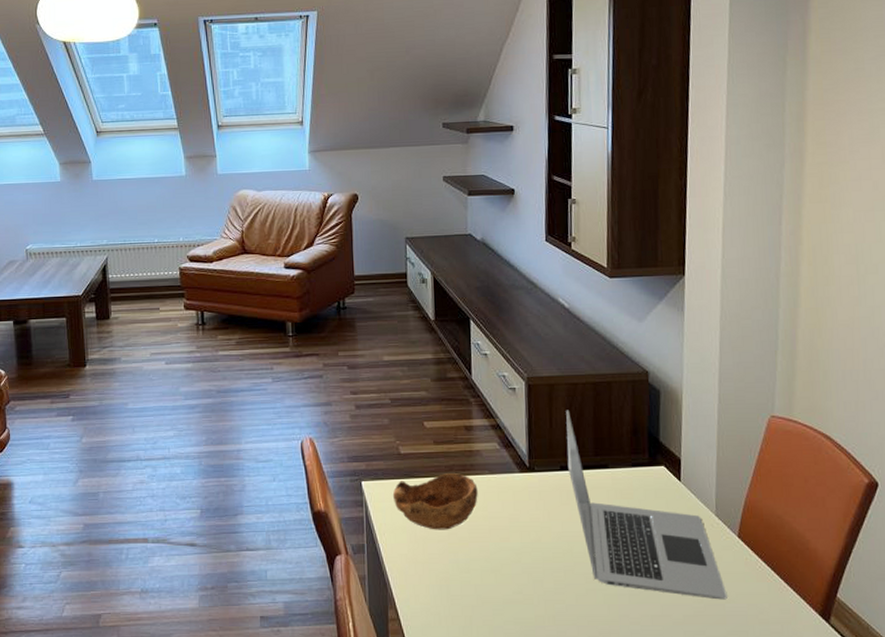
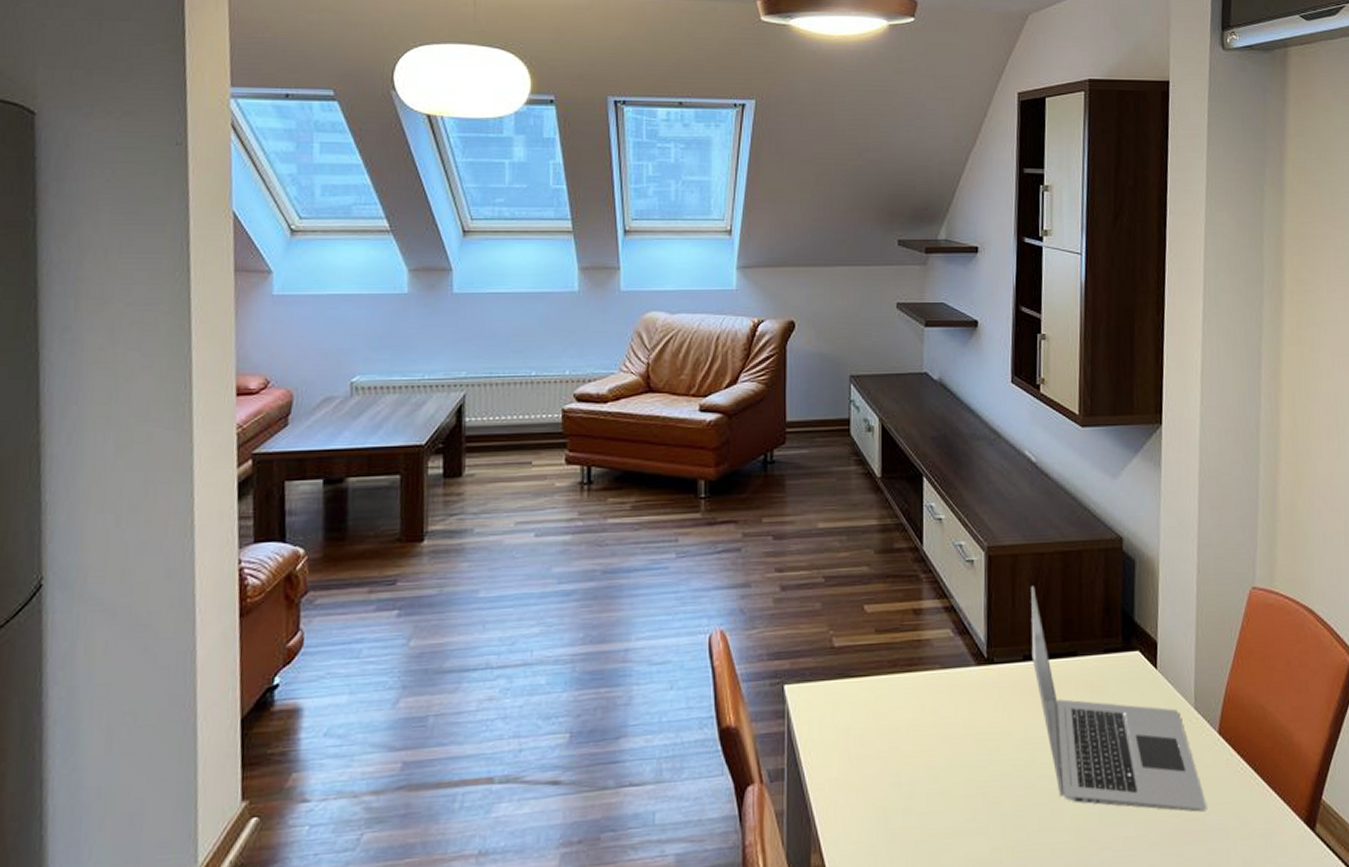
bowl: present [392,473,478,530] -> none [822,669,926,745]

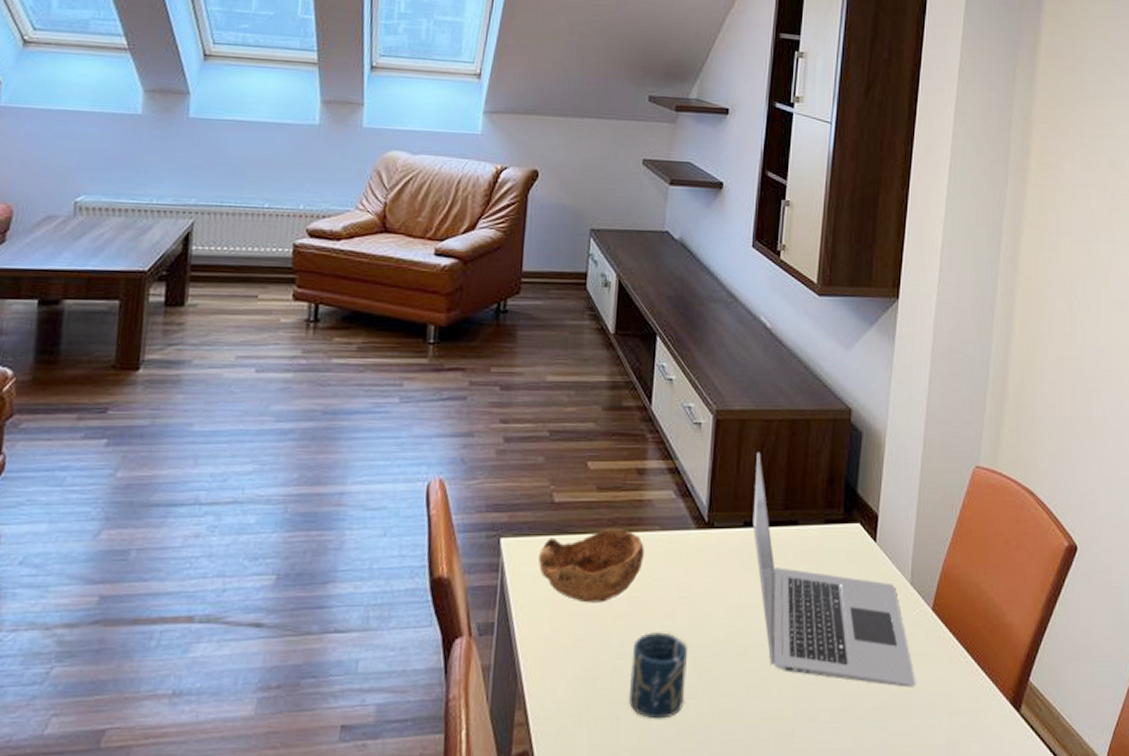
bowl: none [822,669,926,745] -> present [537,529,644,603]
cup: none [921,769,977,856] -> present [629,632,687,720]

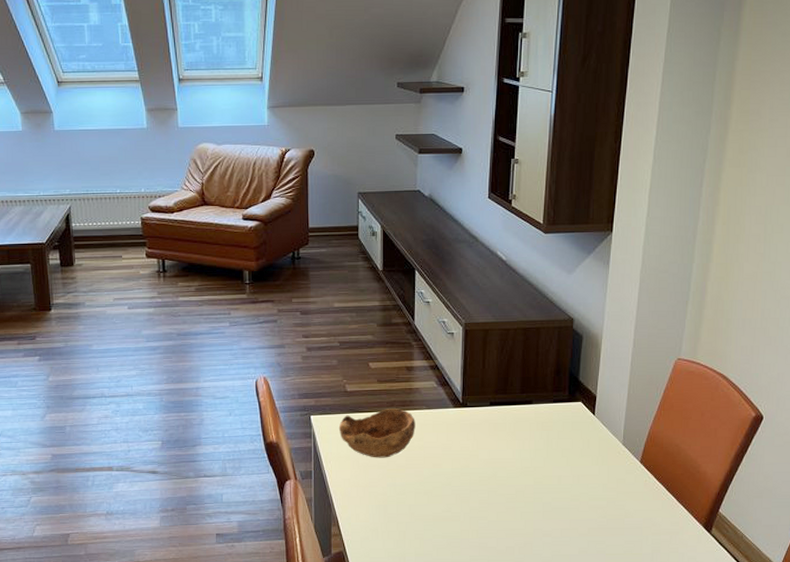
cup: present [629,632,687,720] -> none [410,477,451,533]
laptop: present [752,452,916,688] -> none [496,352,627,515]

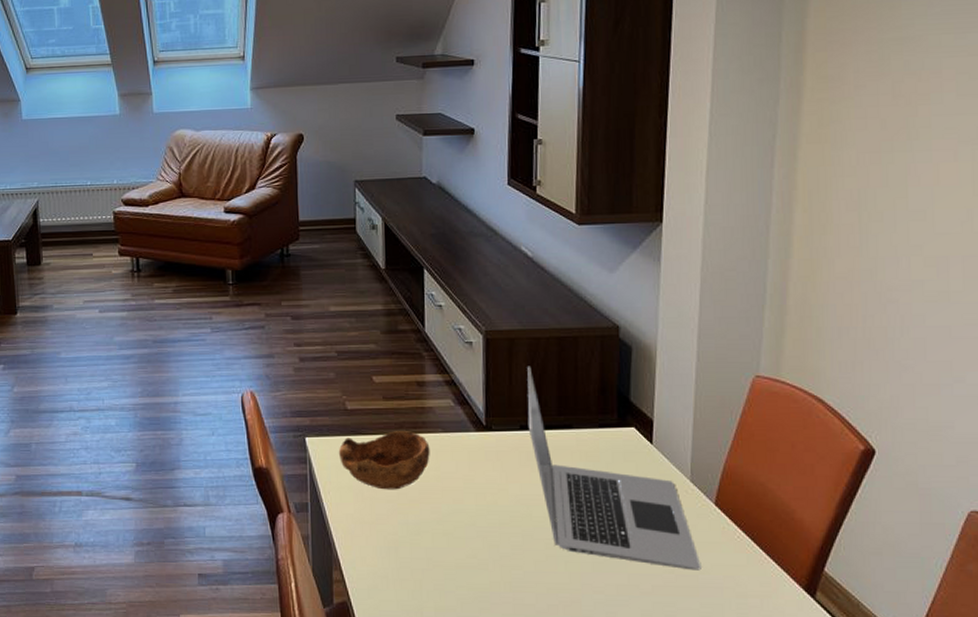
laptop: none [496,352,627,515] -> present [527,366,702,571]

